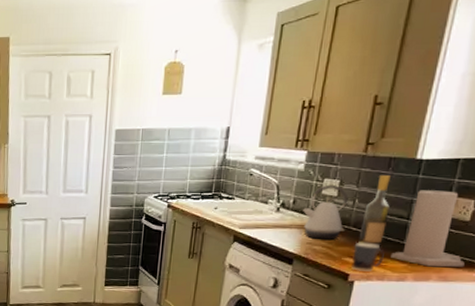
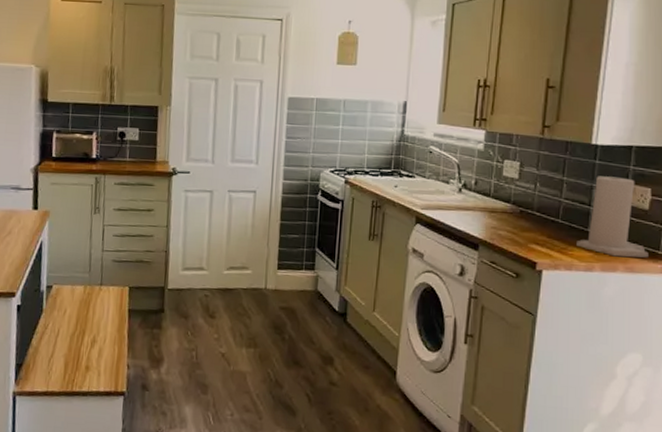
kettle: present [303,185,348,240] -> none [485,167,530,225]
mug: present [350,243,384,272] -> none [537,229,570,260]
bottle: present [358,175,390,255] -> none [543,159,571,242]

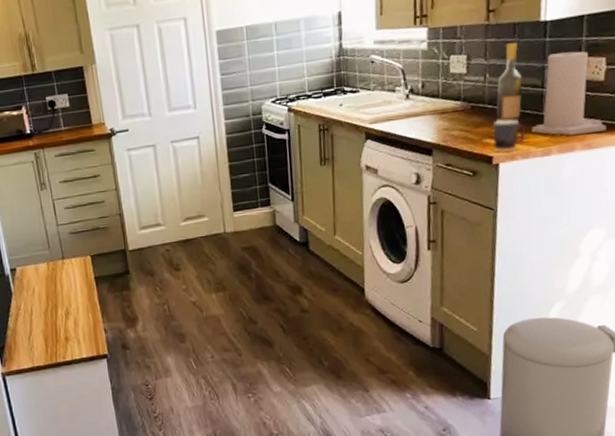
mug: none [537,229,570,260] -> present [492,119,525,152]
bottle: none [543,159,571,242] -> present [496,43,523,131]

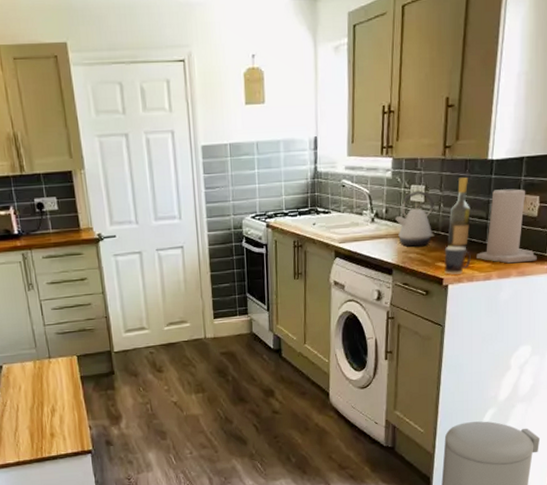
kettle: none [434,61,480,124] -> present [395,191,435,247]

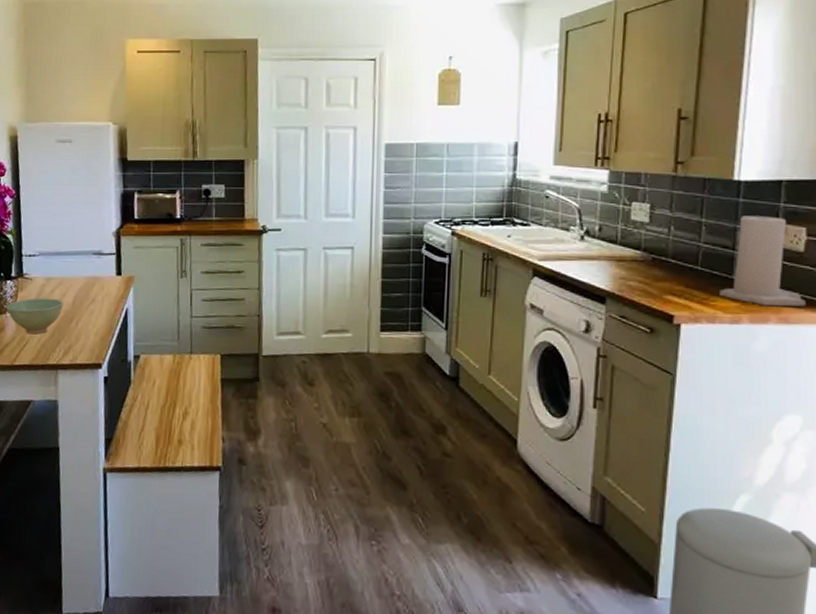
kettle: present [395,191,435,247] -> none [611,210,662,274]
mug: present [443,246,471,275] -> none [674,278,712,312]
bottle: present [447,177,471,257] -> none [680,198,711,292]

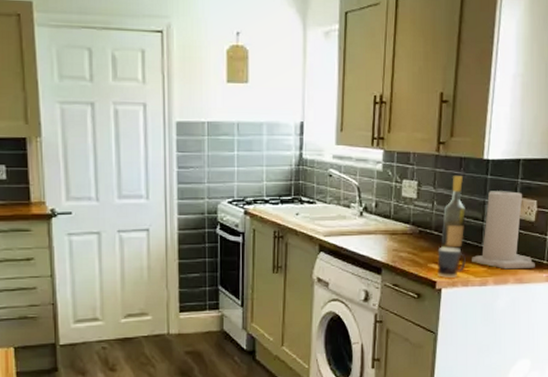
mug: none [674,278,712,312] -> present [436,248,466,278]
bottle: none [680,198,711,292] -> present [441,176,465,259]

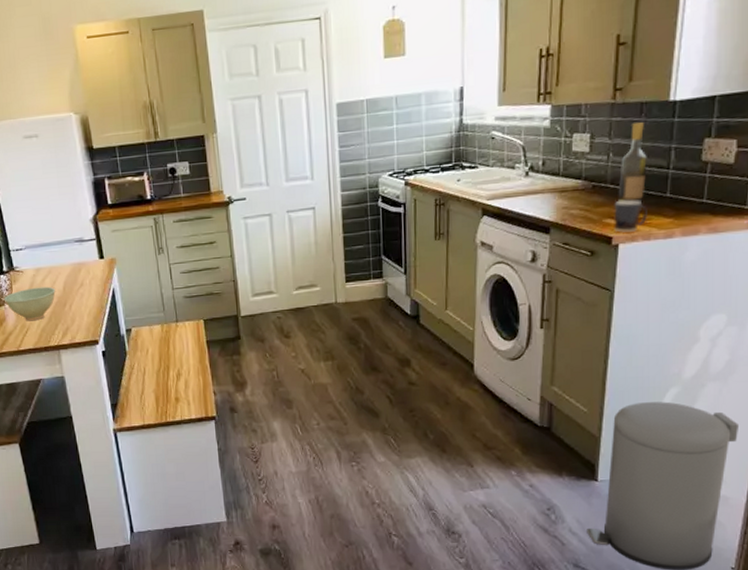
paper towel: present [472,191,535,270] -> none [655,132,734,219]

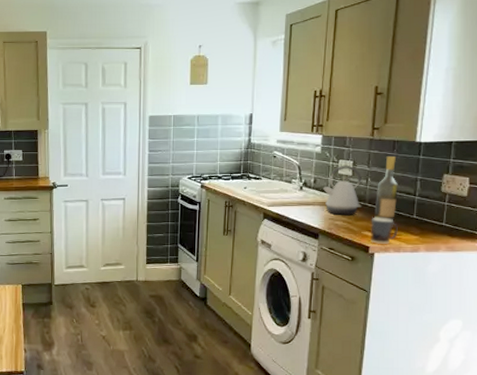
kettle: none [554,140,602,202] -> present [323,166,362,215]

